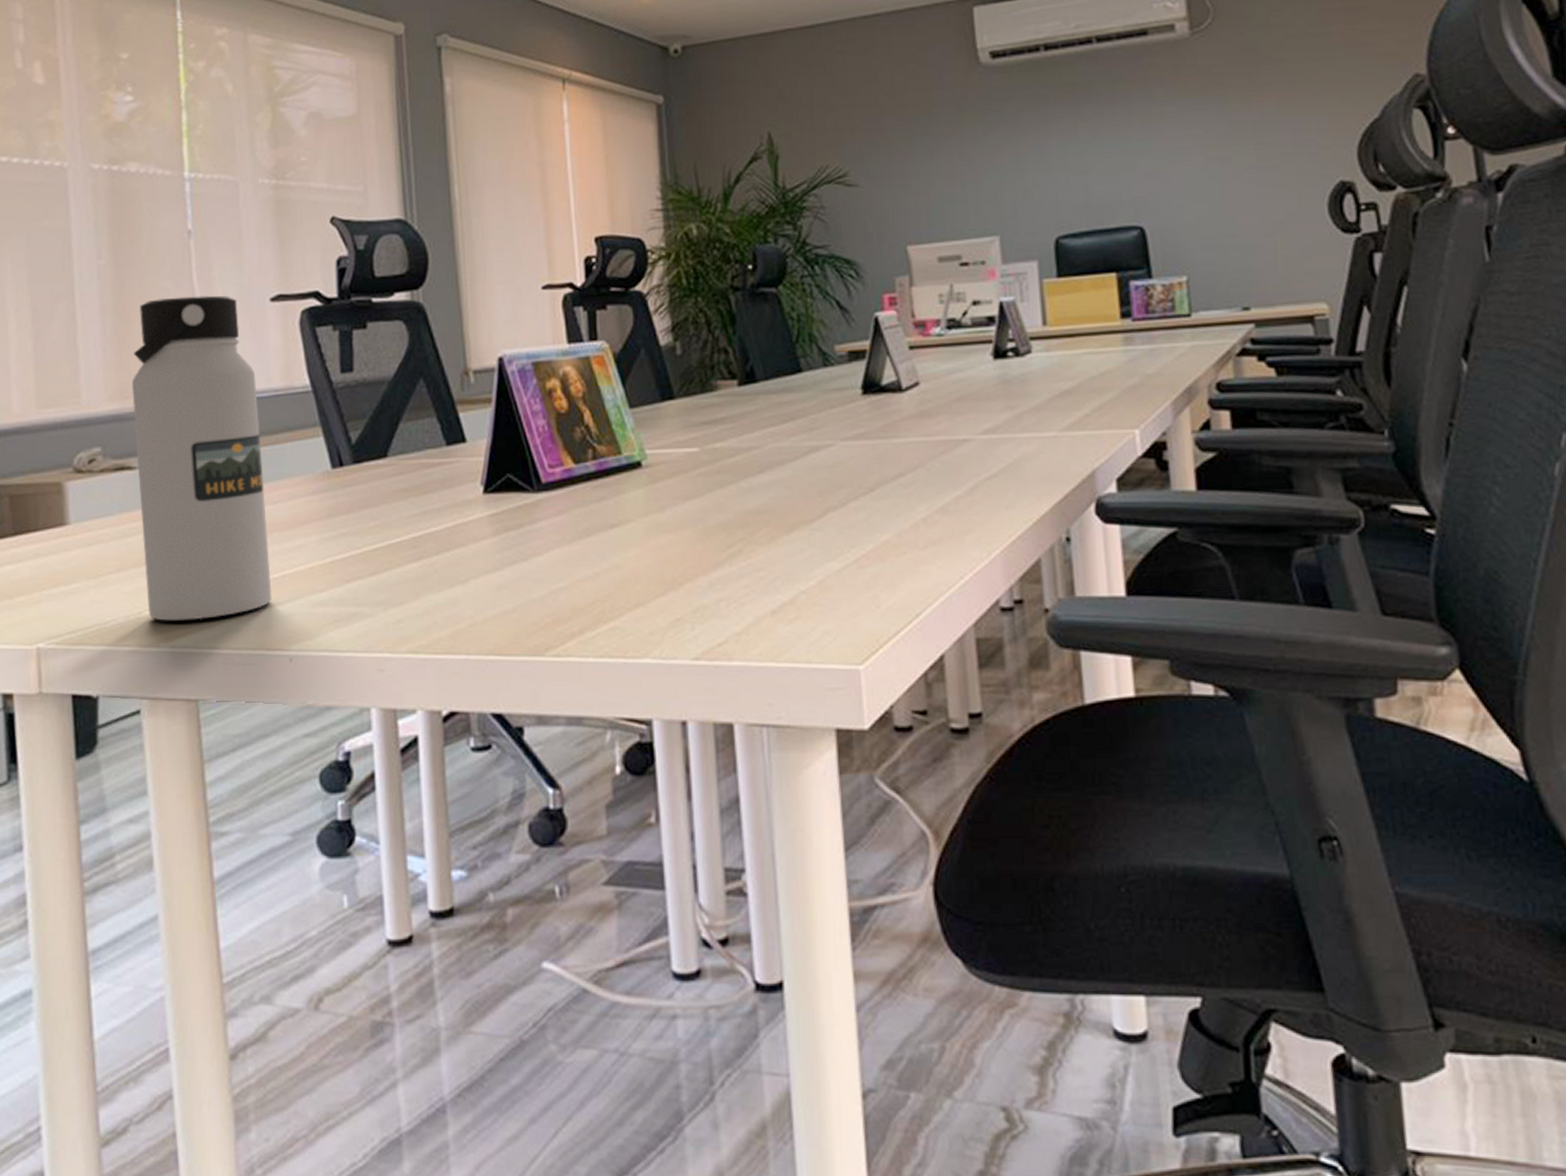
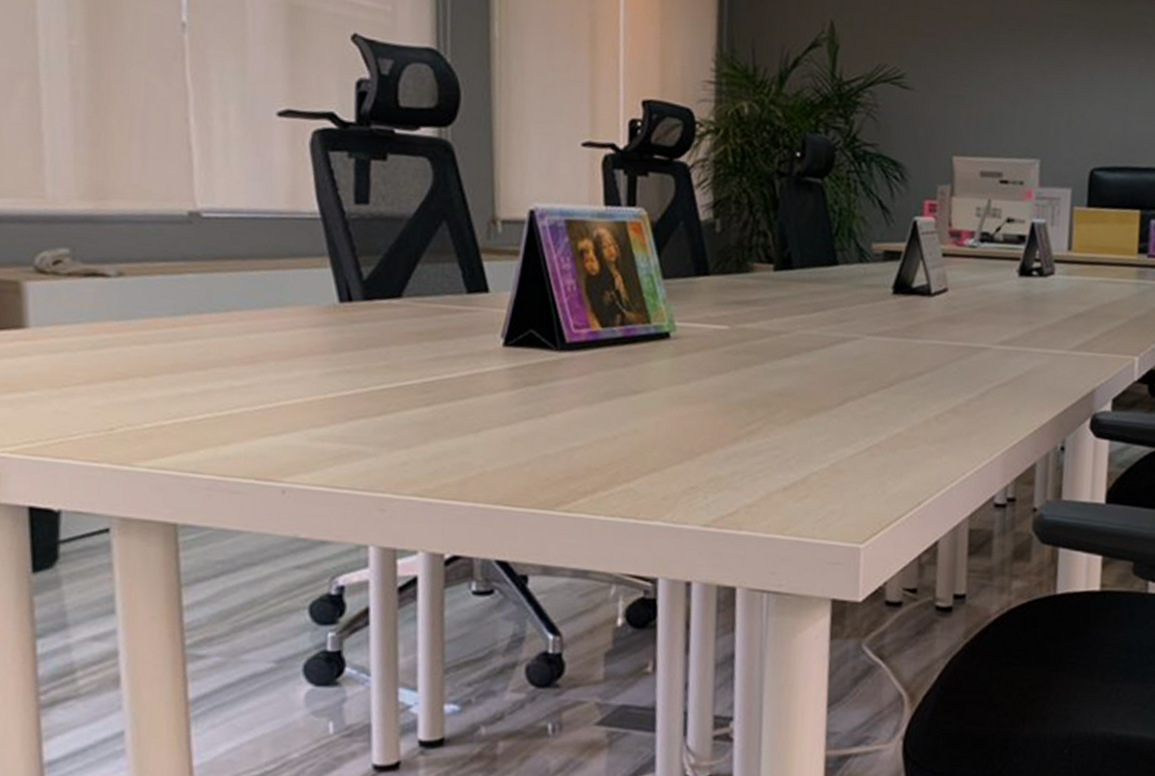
water bottle: present [131,295,272,621] -> none [108,94,265,442]

